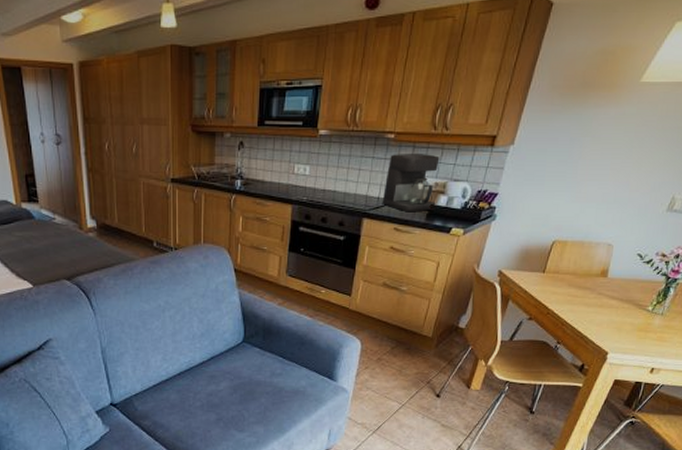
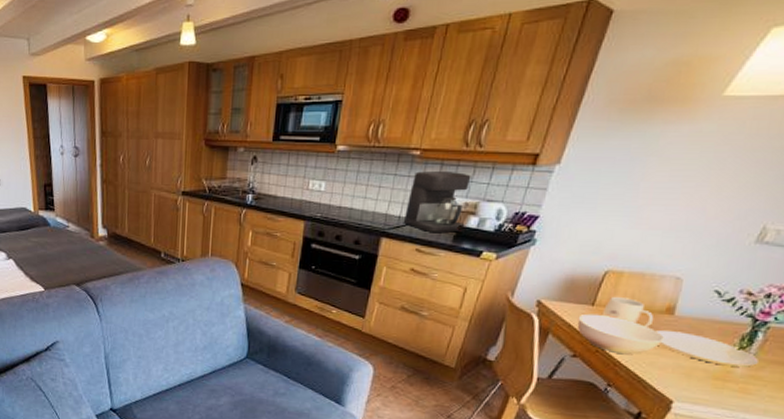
bowl: none [532,280,601,315] -> present [577,313,666,355]
mug: none [551,263,592,290] -> present [601,296,654,328]
plate: none [594,292,671,319] -> present [656,330,758,367]

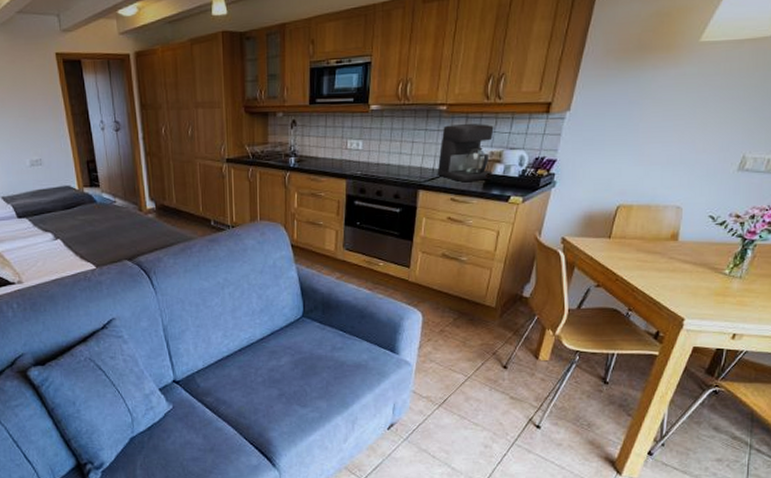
bowl: present [577,313,666,355] -> none [598,245,673,281]
mug: present [601,296,654,328] -> none [617,228,662,255]
plate: present [656,330,758,367] -> none [665,255,750,283]

